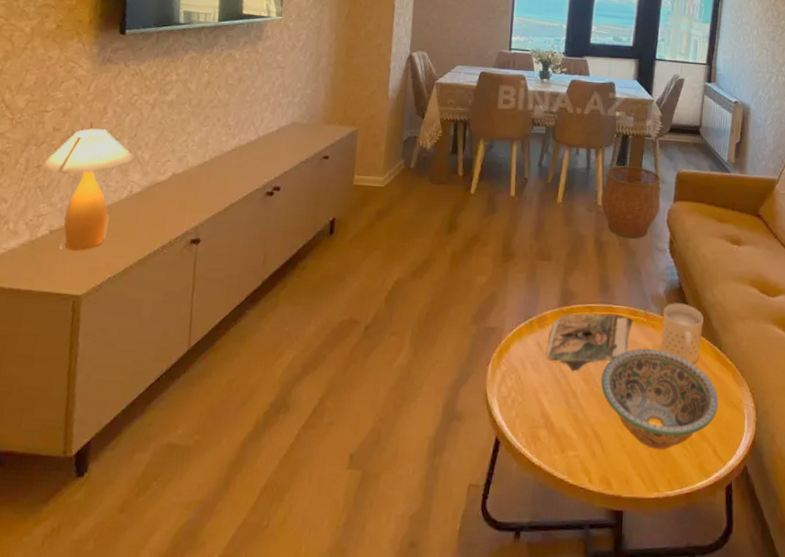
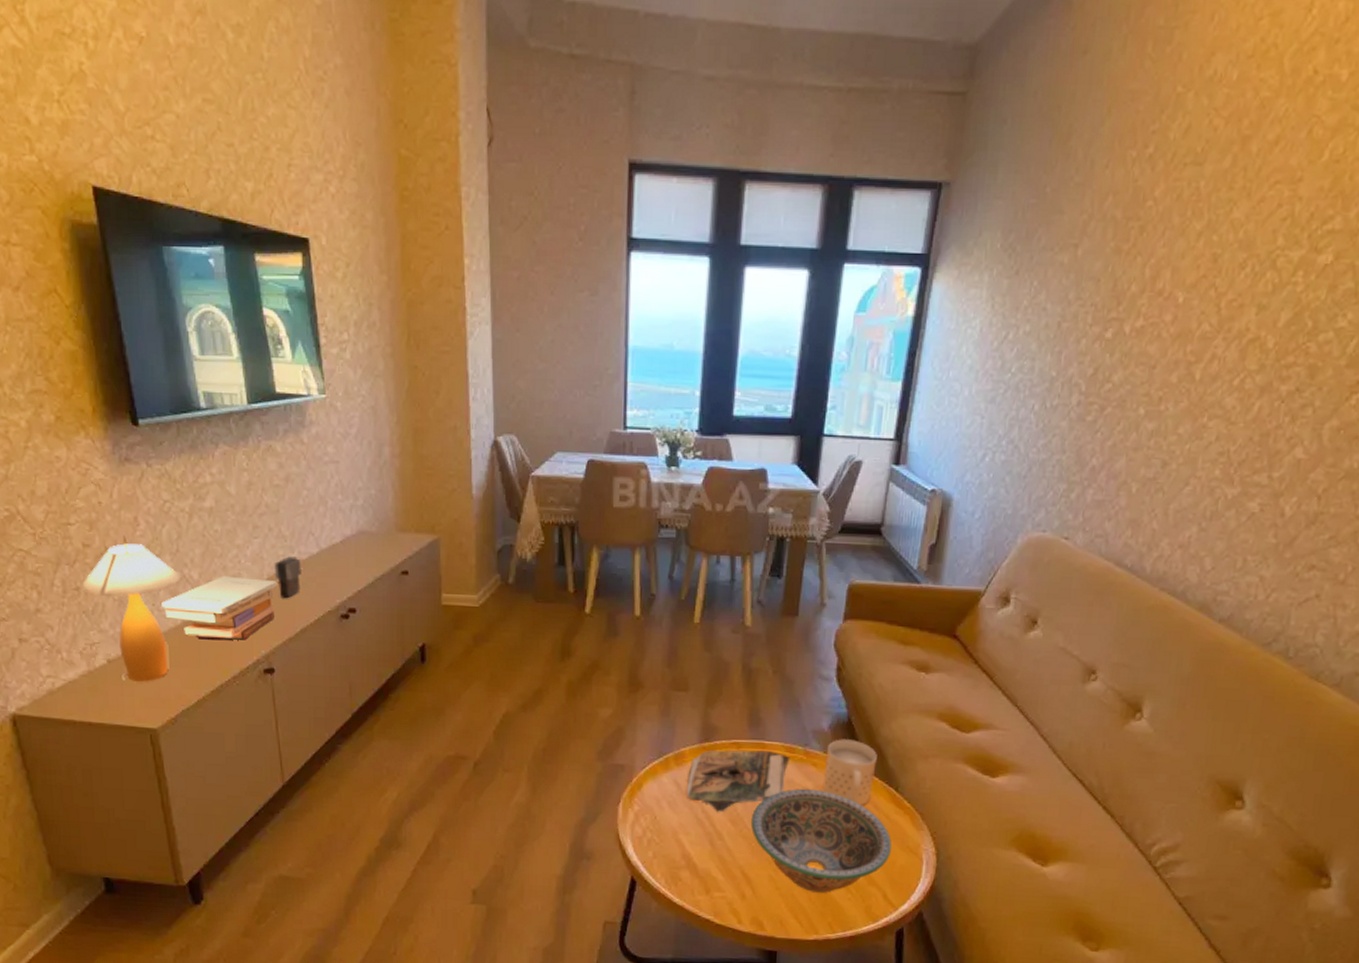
books: none [111,157,217,214] -> present [161,575,277,640]
game console: none [215,142,240,177] -> present [274,556,302,598]
basket: present [601,163,661,238] -> none [749,573,827,665]

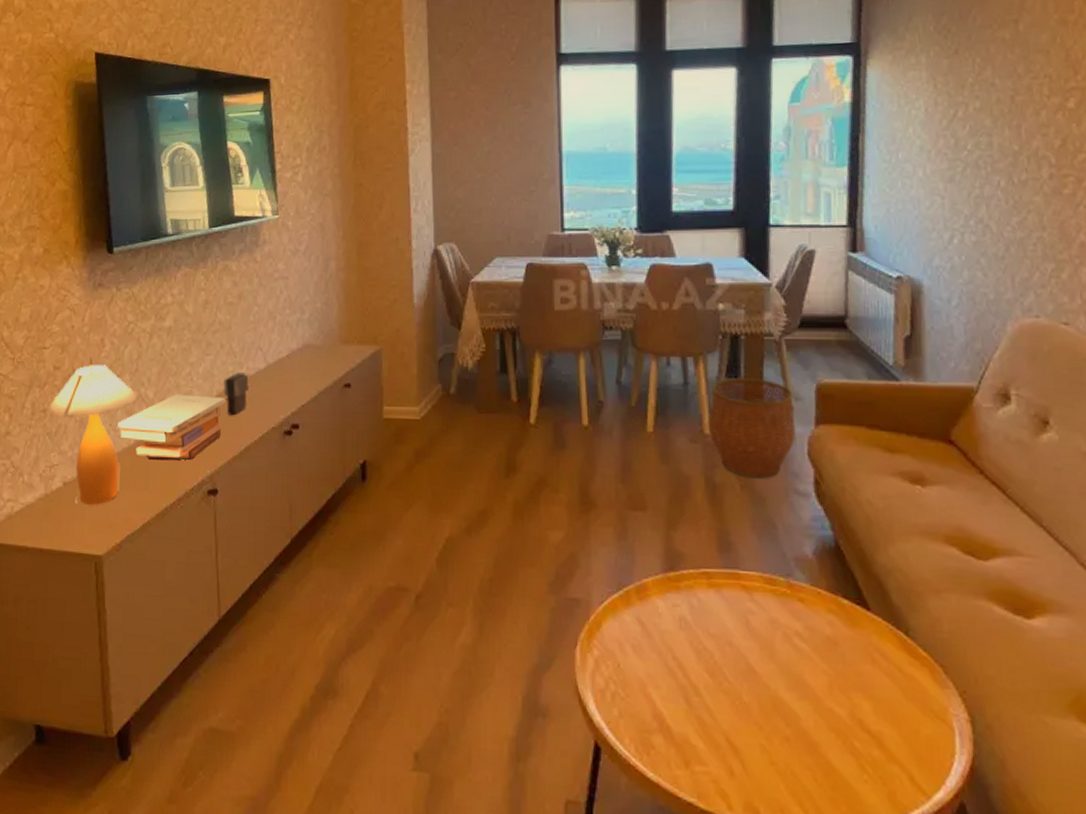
magazine: present [686,750,791,812] -> none [651,581,772,660]
basket: none [749,573,827,665] -> present [707,373,797,478]
decorative bowl: present [750,789,892,893] -> none [731,631,912,772]
mug: present [822,739,877,806] -> none [812,568,878,655]

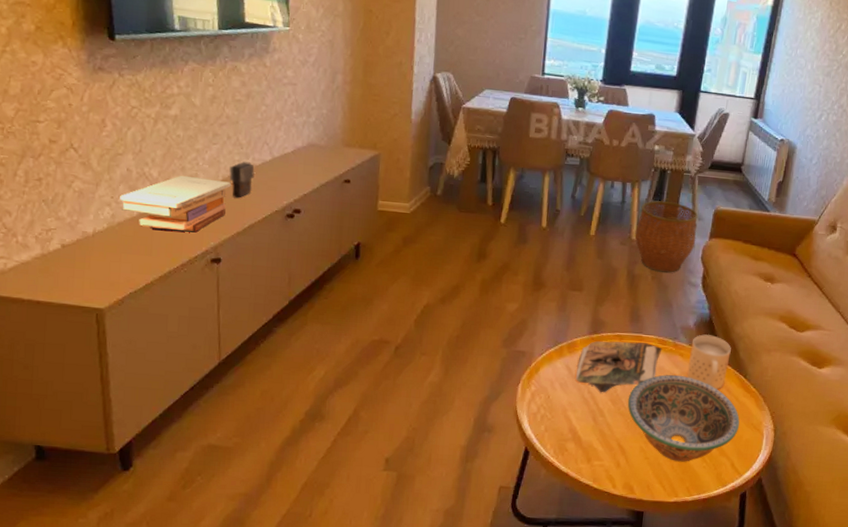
table lamp: present [47,357,138,505] -> none [42,134,142,266]
magazine: none [651,581,772,660] -> present [576,341,663,393]
decorative bowl: none [731,631,912,772] -> present [627,375,740,462]
mug: none [812,568,878,655] -> present [687,334,731,390]

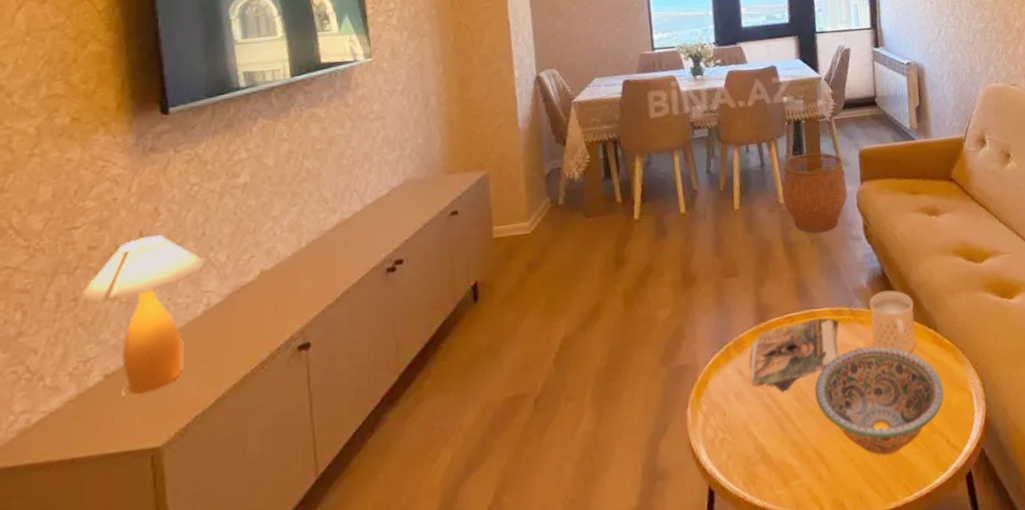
table lamp: none [42,134,142,266] -> present [79,229,206,398]
books: present [120,175,231,233] -> none [179,246,317,327]
game console: present [229,161,255,198] -> none [314,217,344,263]

